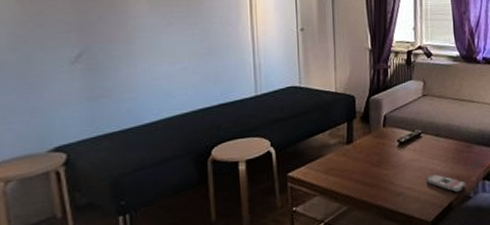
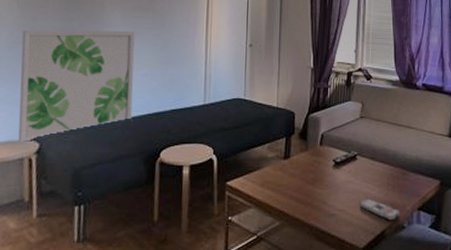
wall art: none [26,22,174,156] -> present [18,30,135,143]

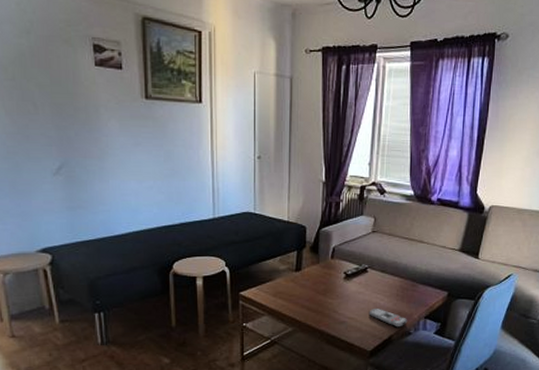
wall art: present [18,30,135,143] -> none [15,139,141,255]

